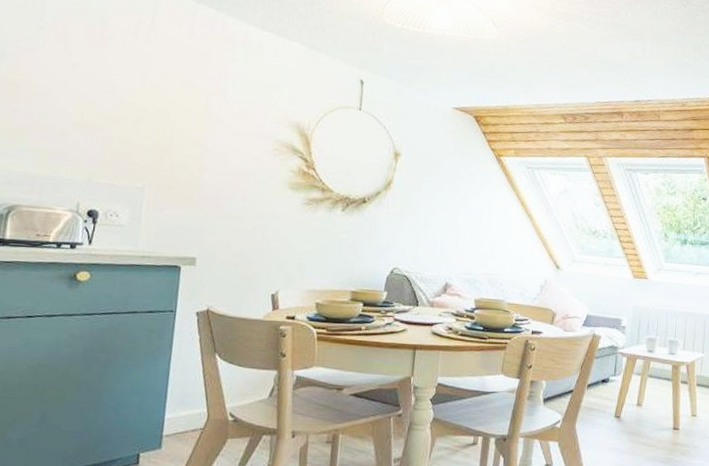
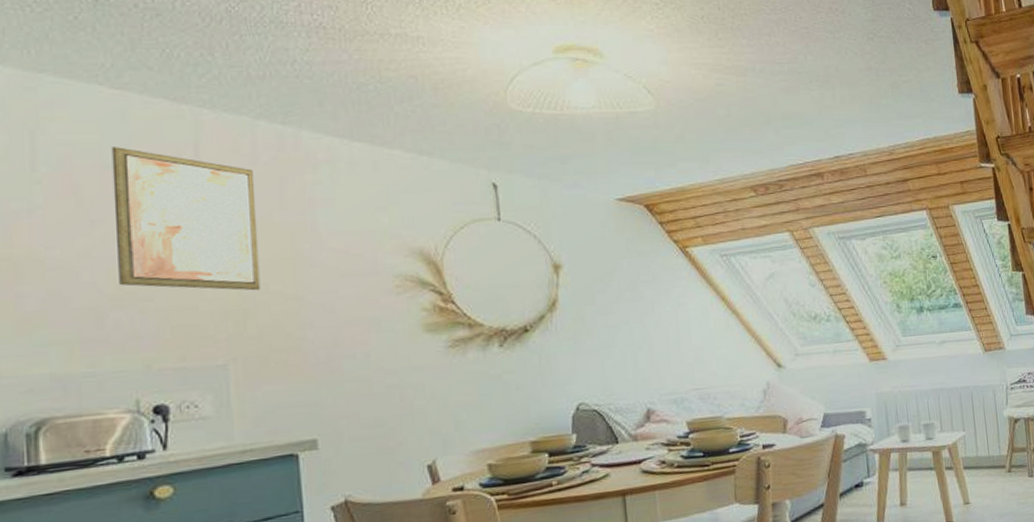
wall art: none [82,10,189,135] -> present [111,147,261,291]

